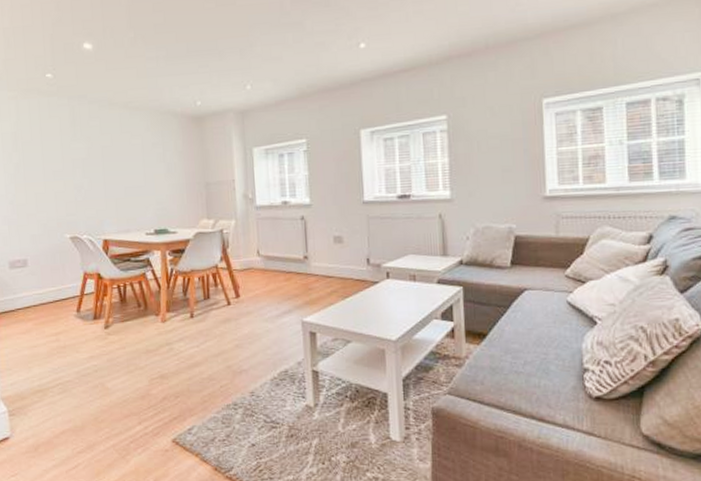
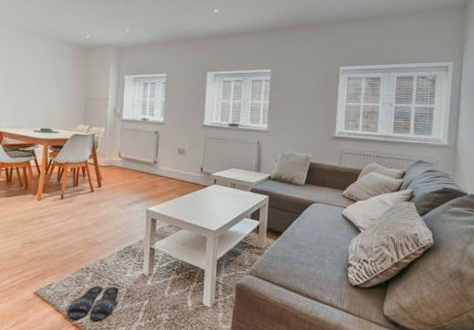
slippers: none [216,425,279,472] -> present [67,286,119,322]

